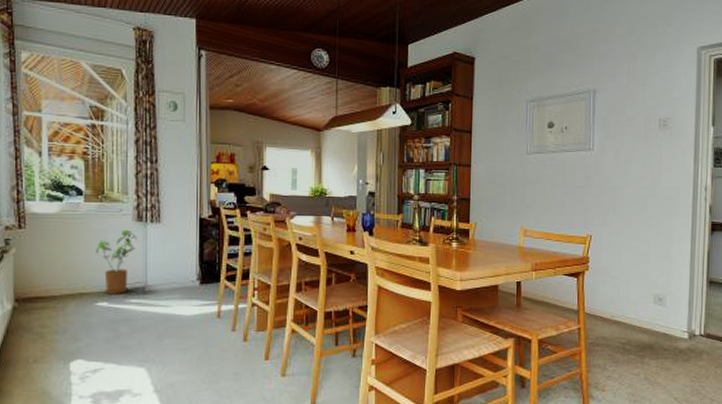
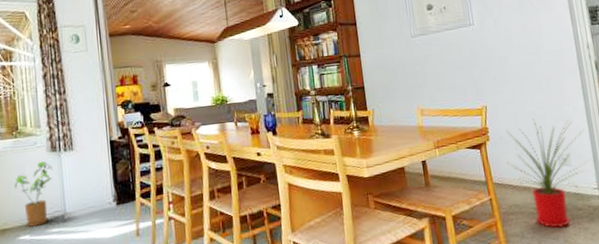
house plant: none [600,255,685,366] -> present [500,119,590,229]

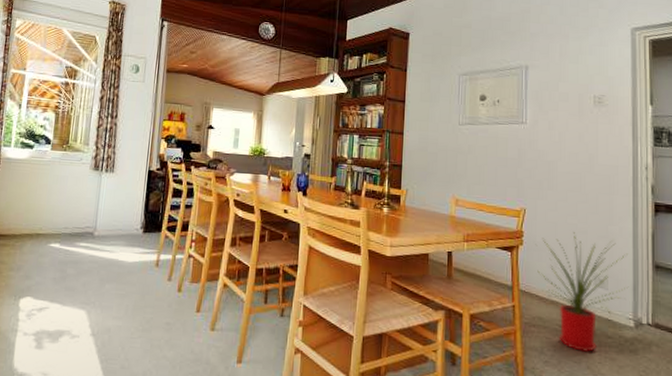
house plant: present [14,161,53,227] -> none [55,177,92,237]

